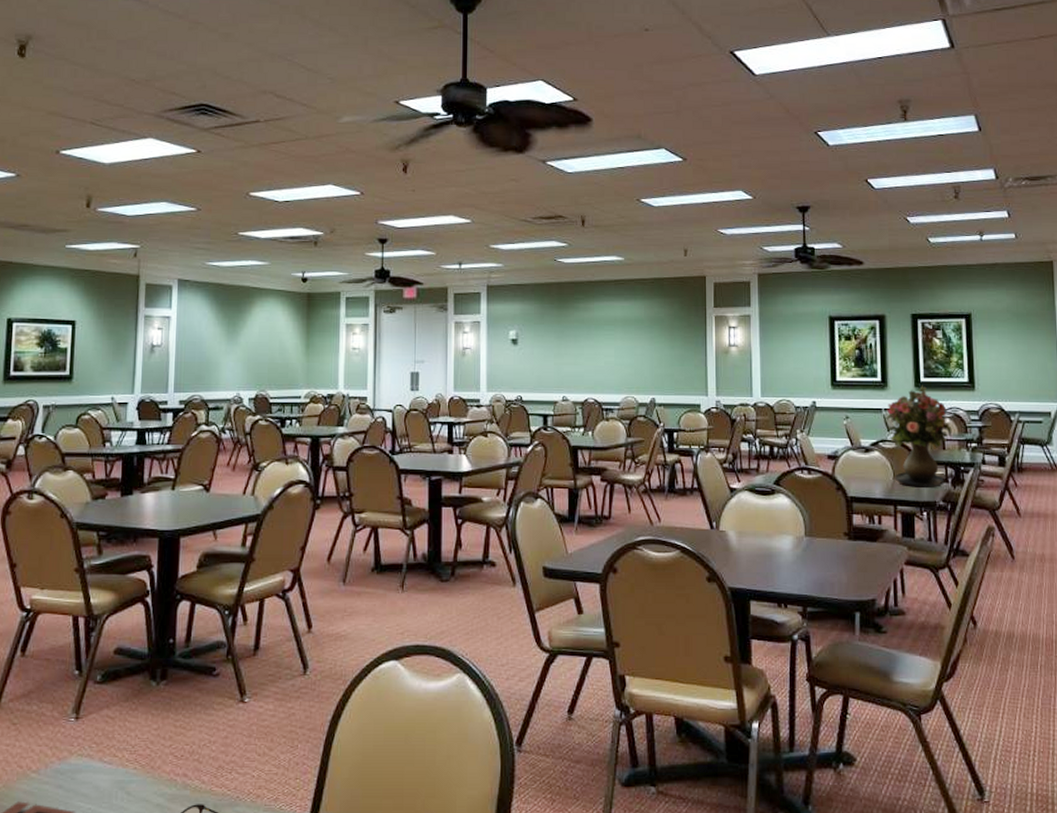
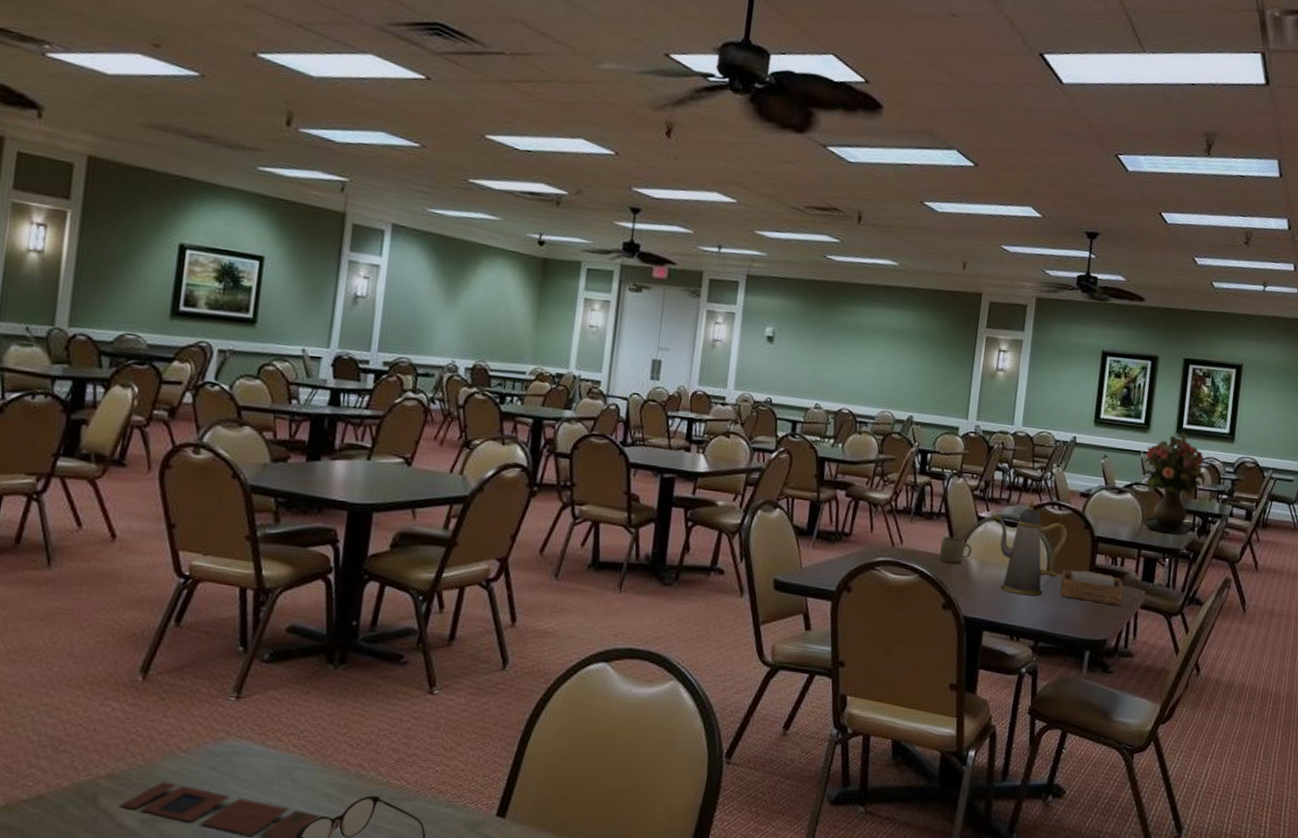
mug: none [698,511,728,538] -> present [939,537,972,566]
coffee pot: none [743,466,821,562] -> present [991,499,1068,596]
napkin holder: none [820,532,886,565] -> present [1060,569,1124,606]

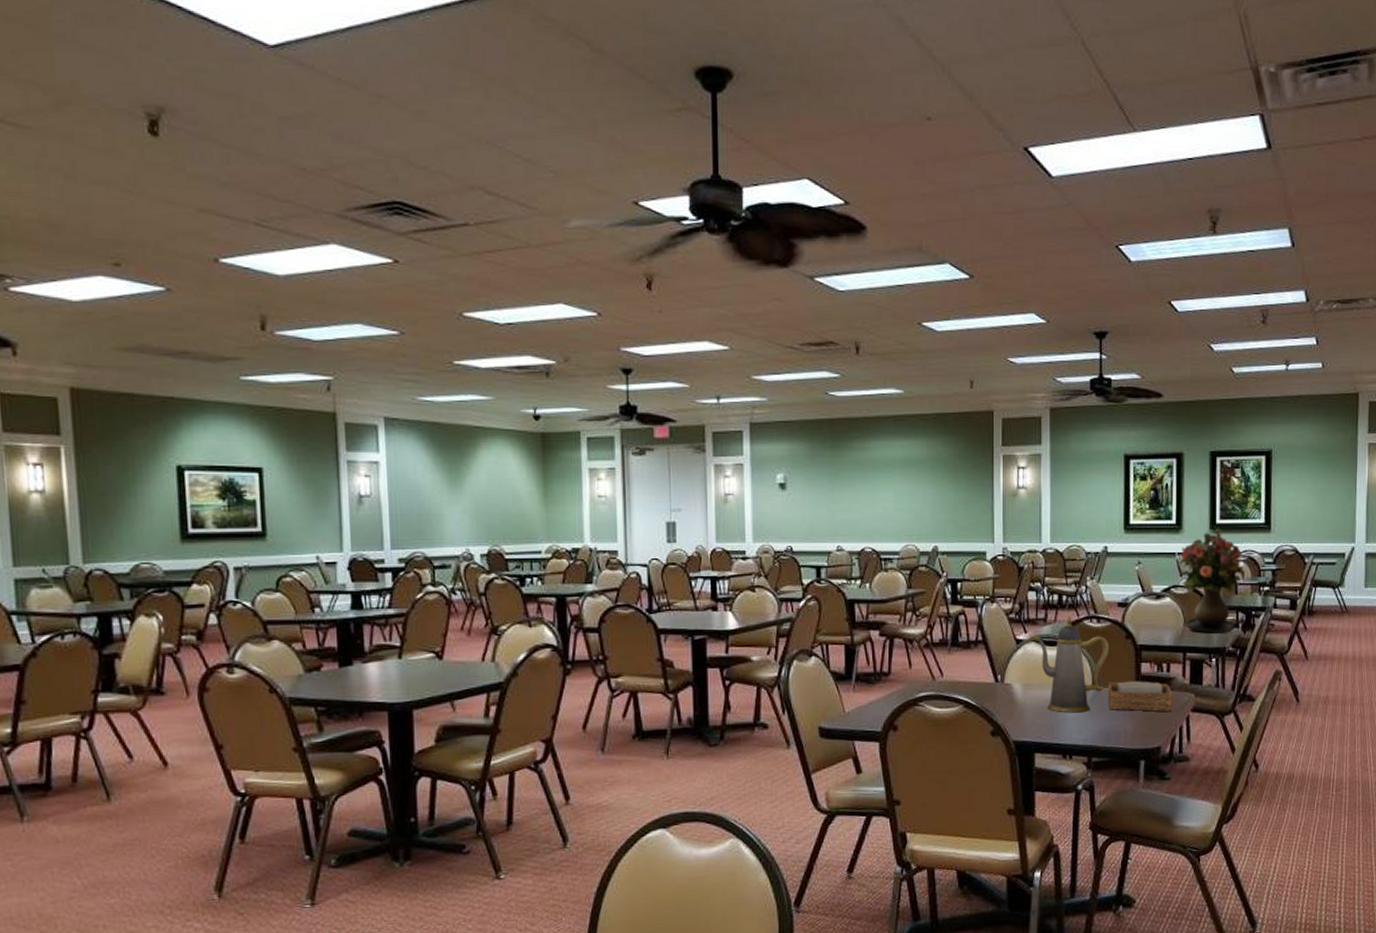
mug: present [939,537,972,566] -> none [982,664,1014,692]

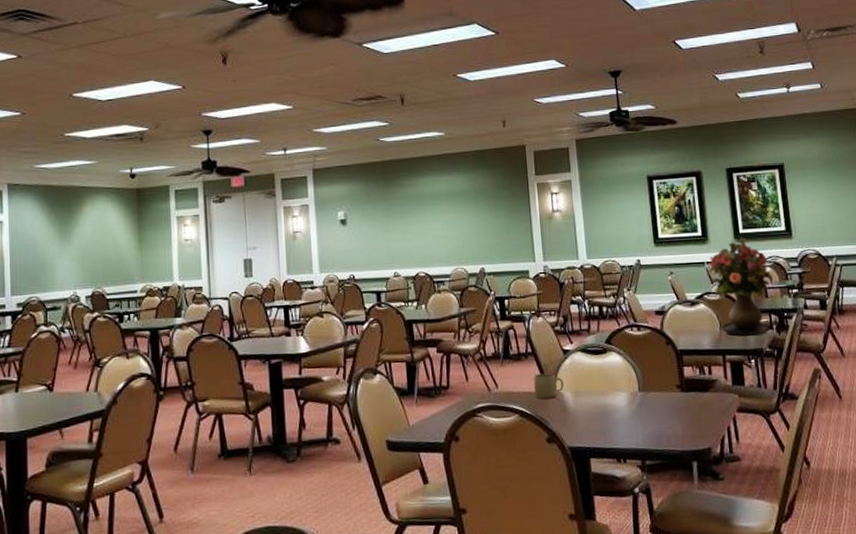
mug: none [982,664,1014,692] -> present [534,373,564,401]
coffee pot: present [1029,615,1109,713] -> none [575,325,652,418]
napkin holder: present [1107,681,1173,712] -> none [653,384,718,414]

